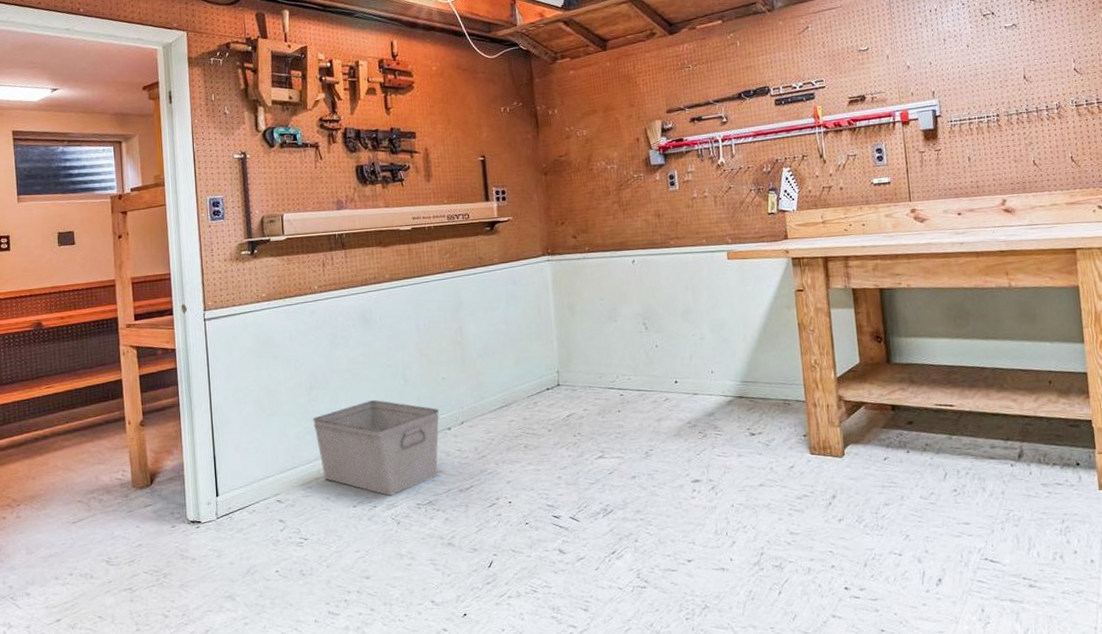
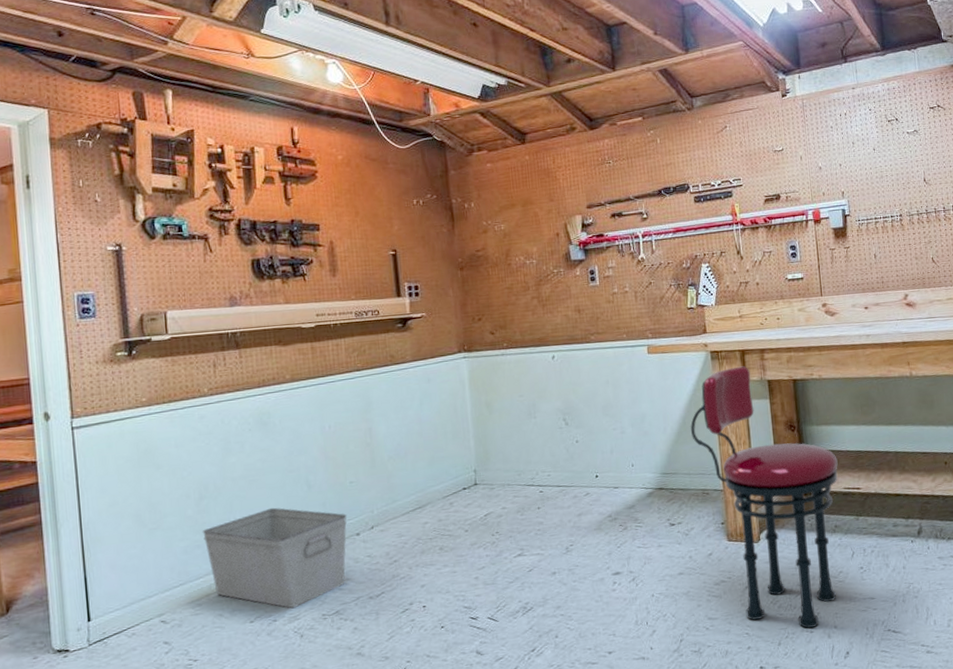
stool: none [771,273,929,551] -> present [690,366,838,628]

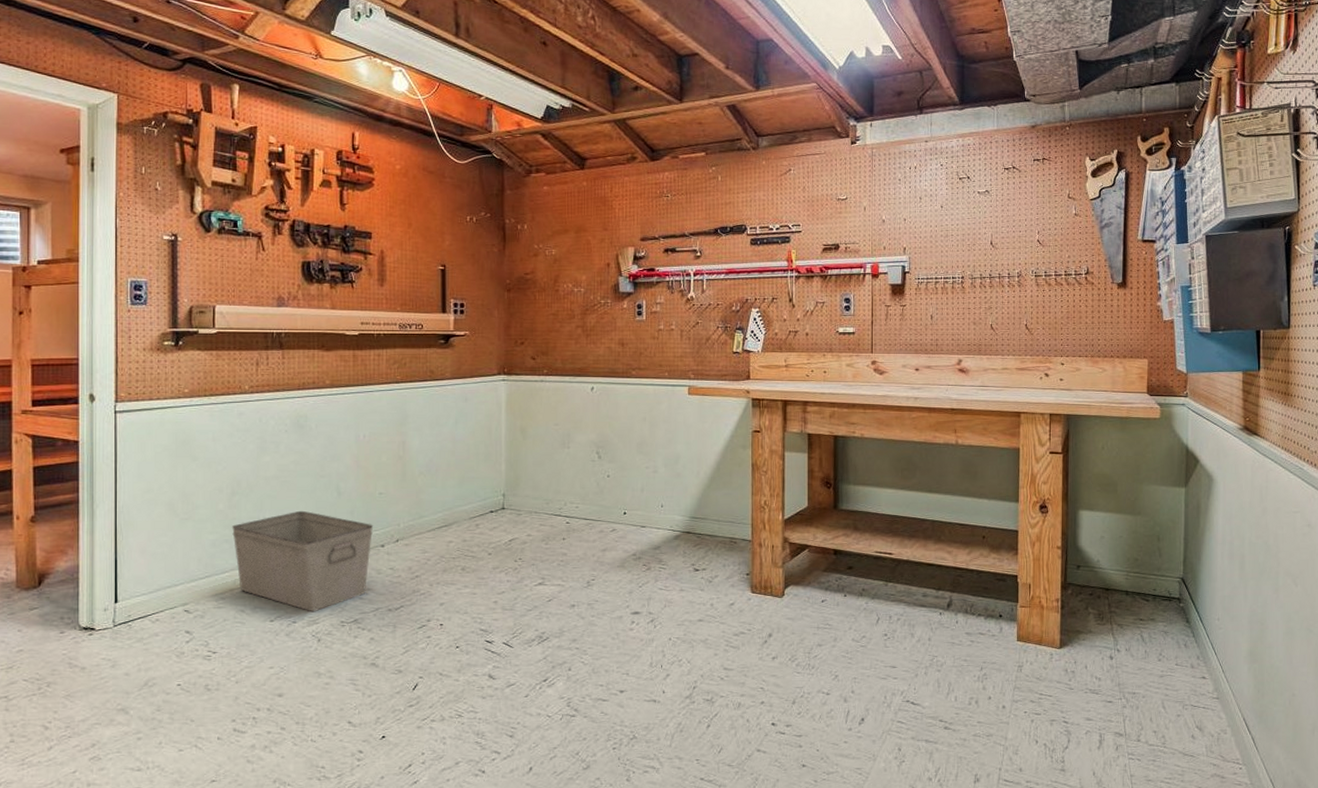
stool: present [690,366,838,628] -> none [725,417,872,690]

